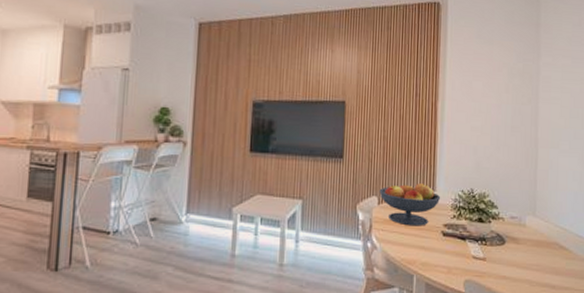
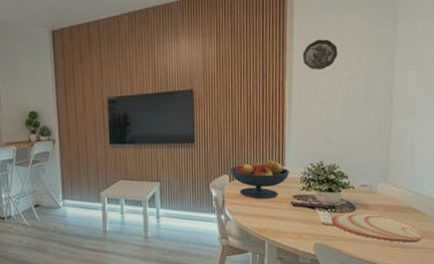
decorative plate: none [454,65,488,95] -> present [302,39,338,70]
plate: none [481,247,571,283] -> present [331,213,424,243]

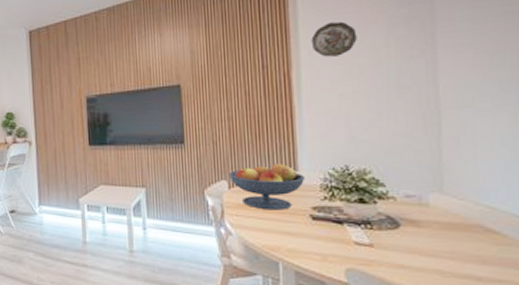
plate: present [331,213,424,243] -> none [366,231,508,274]

